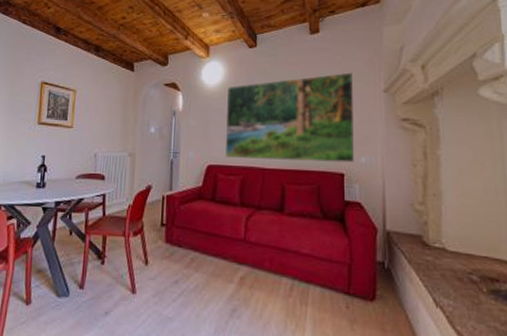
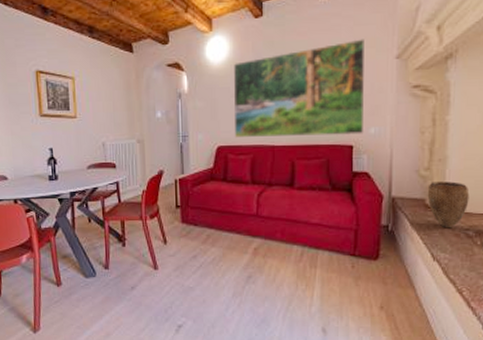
vase: none [424,217,469,271] -> present [427,181,470,228]

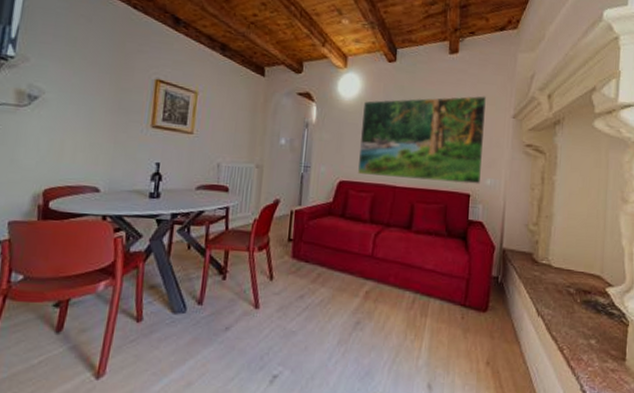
vase: present [427,181,470,228] -> none [534,237,571,284]

